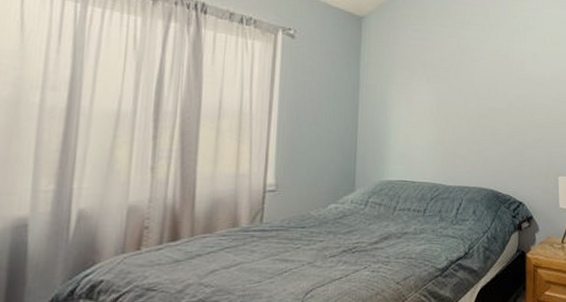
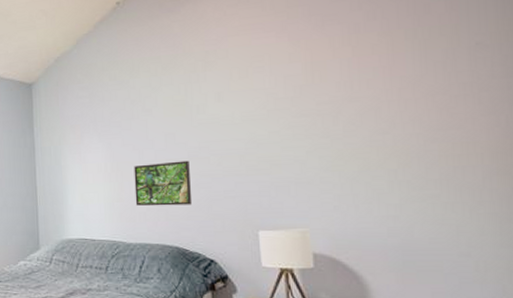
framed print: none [457,110,508,151] -> present [134,160,193,206]

